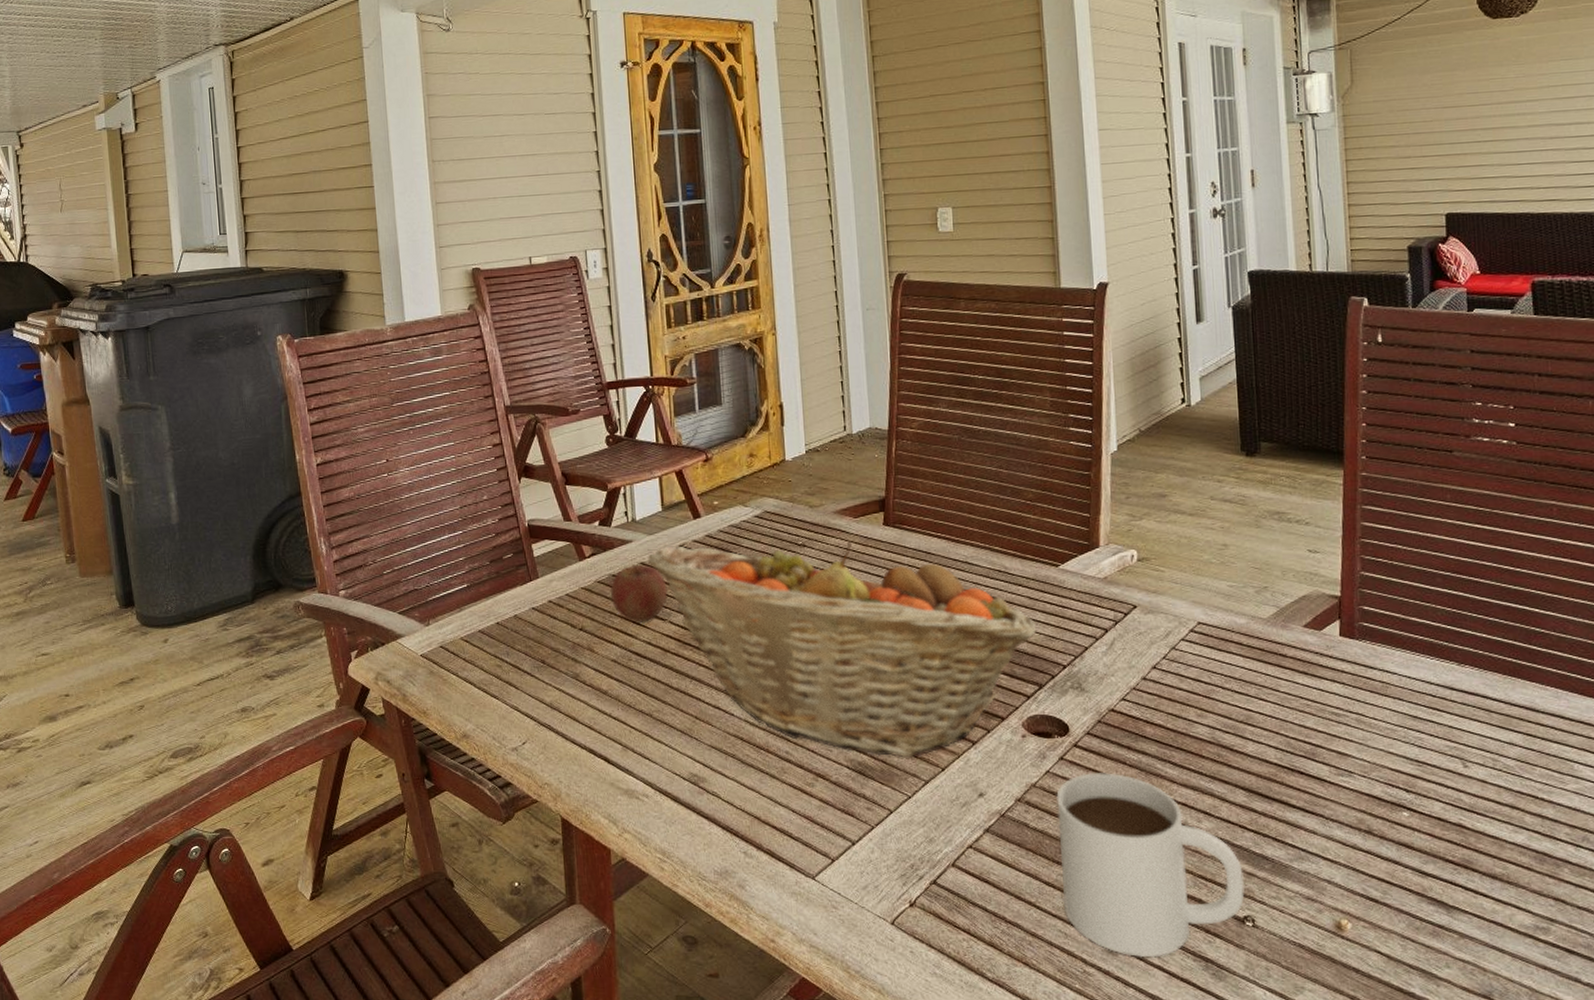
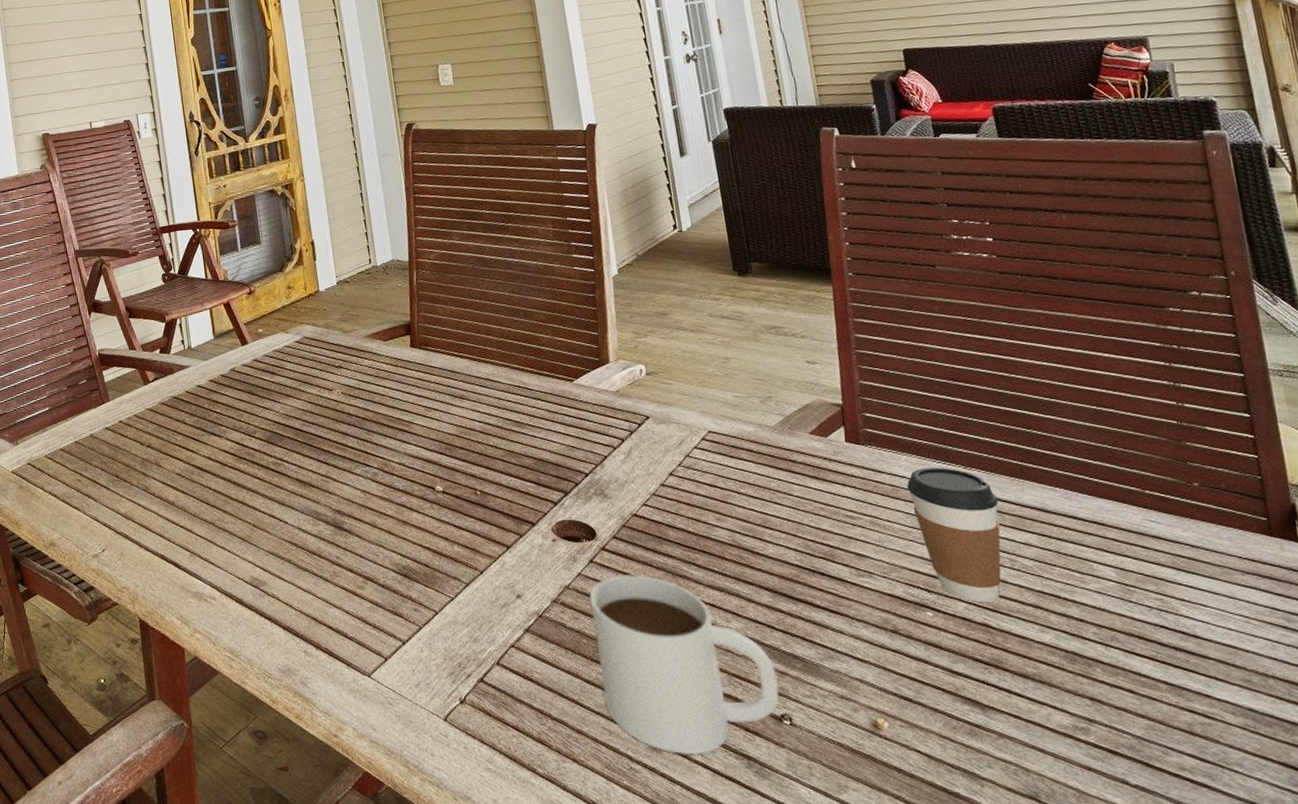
apple: present [611,564,667,623] -> none [172,387,223,440]
fruit basket: present [648,541,1037,758] -> none [203,362,558,562]
coffee cup: none [1397,664,1488,804] -> present [906,467,1002,603]

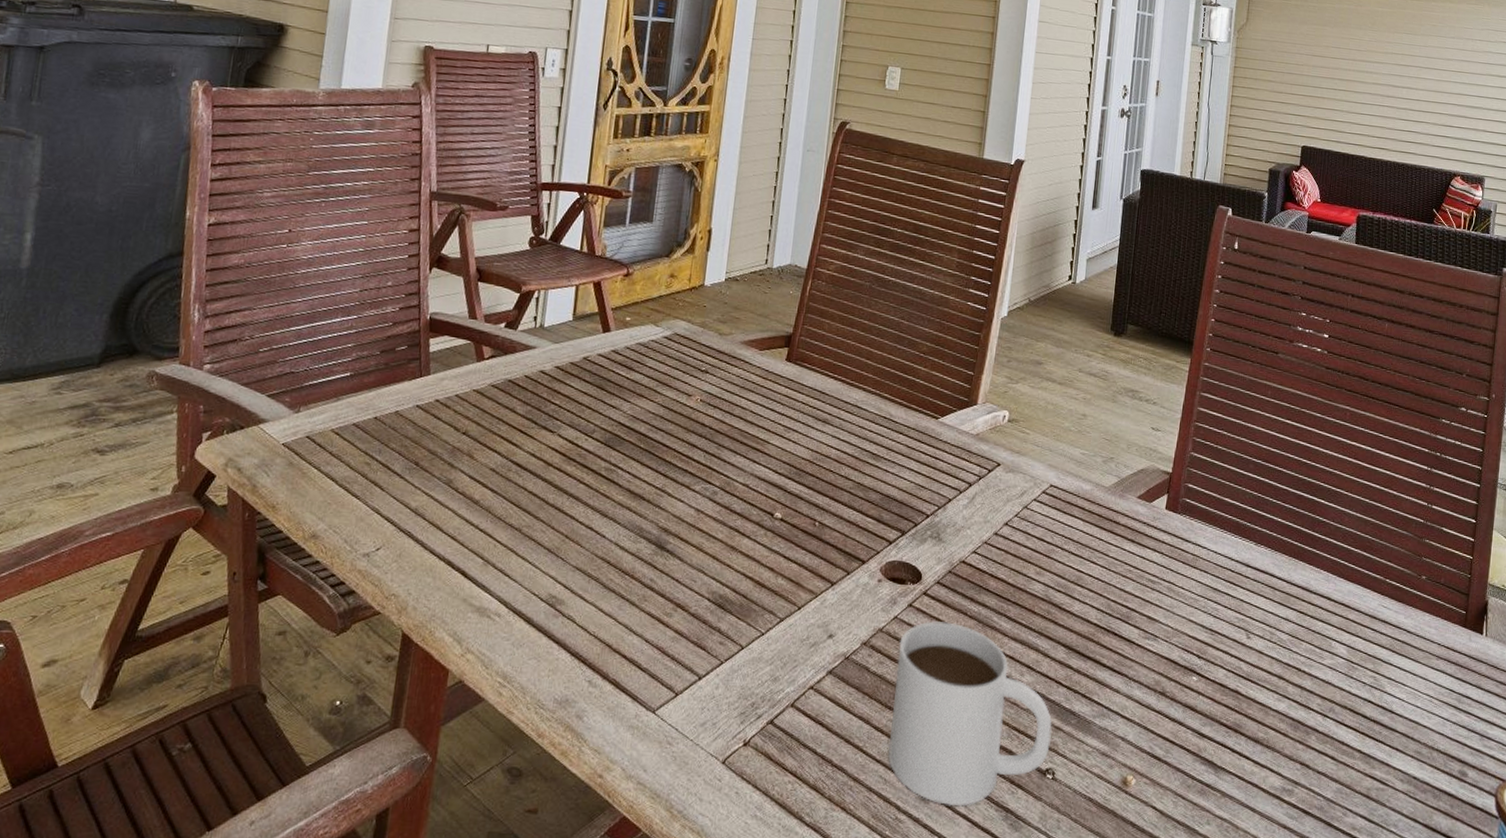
coffee cup: present [906,467,1002,603] -> none [1205,541,1275,672]

